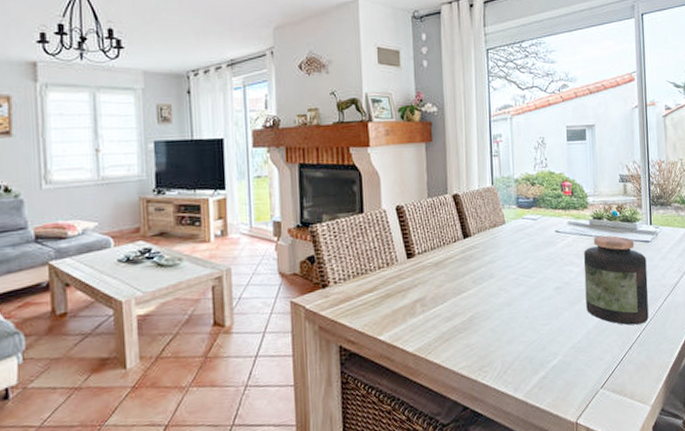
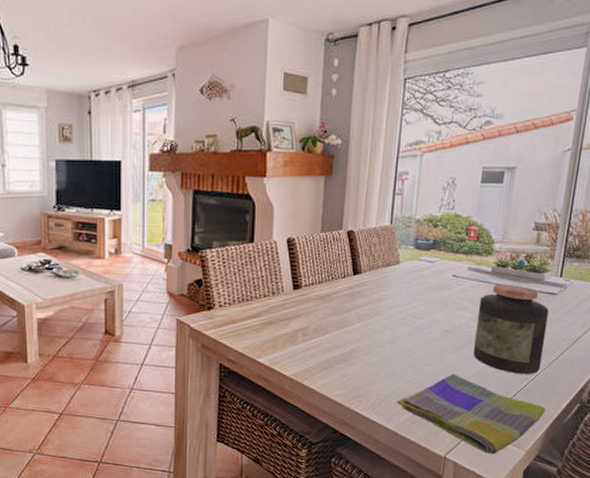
dish towel: none [521,330,661,414] -> present [396,373,546,455]

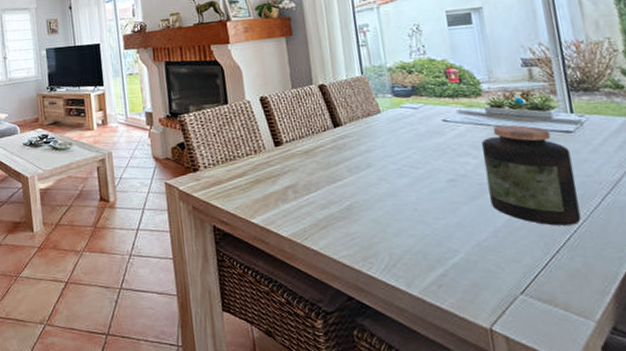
dish towel: present [396,373,546,455] -> none [413,227,606,326]

